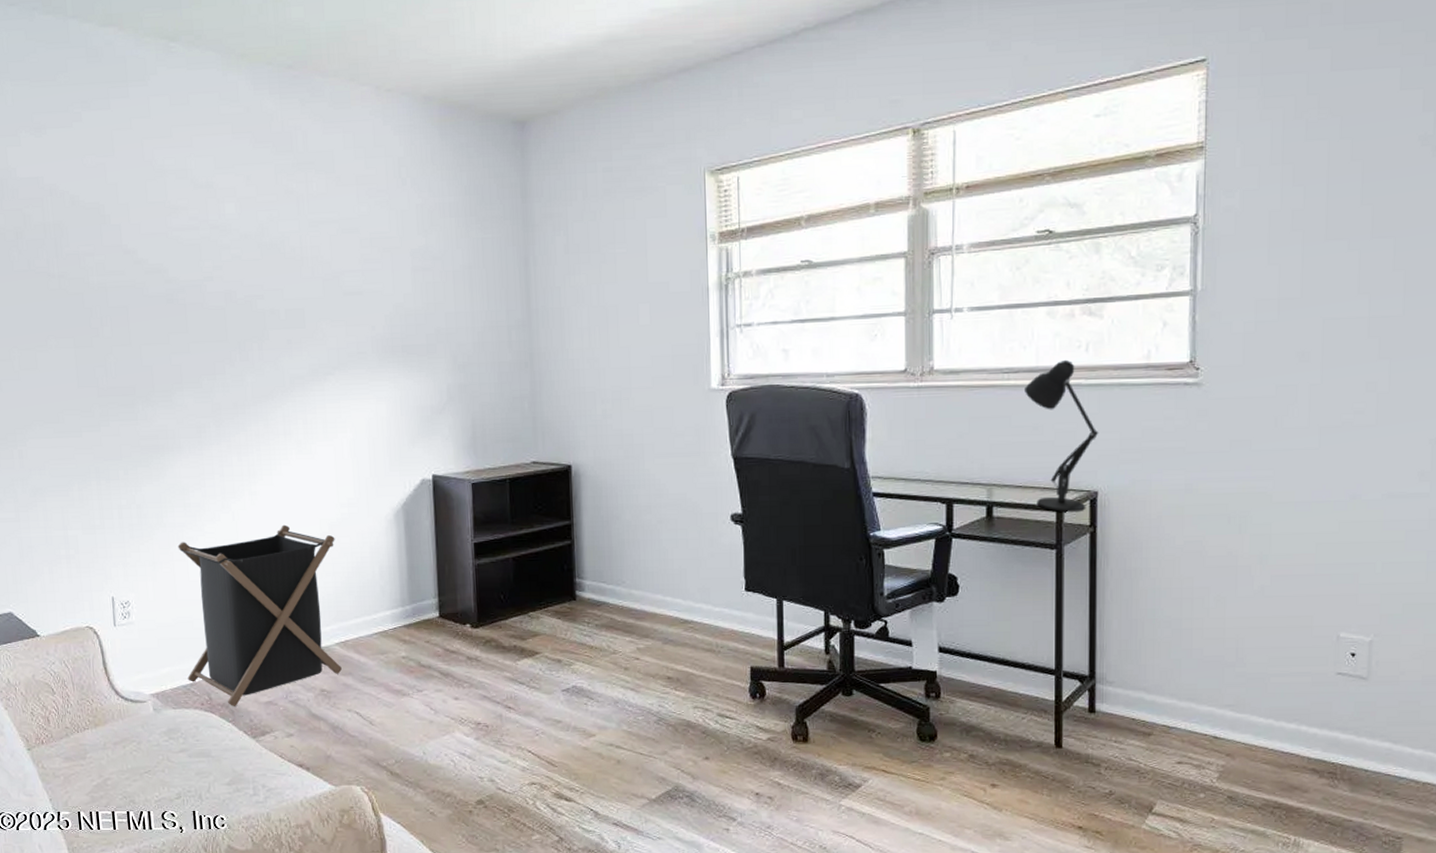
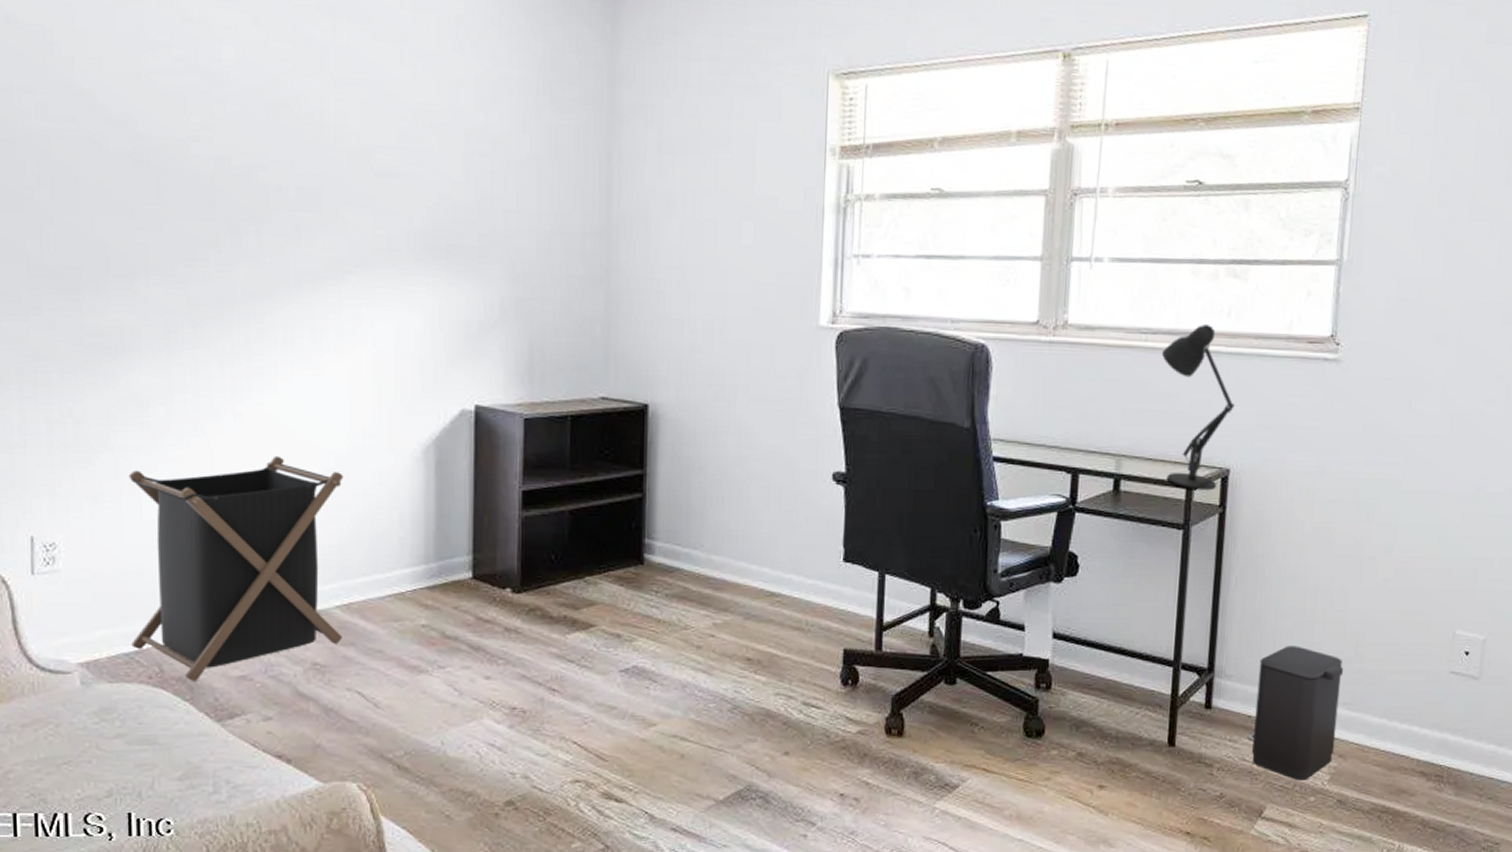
pedal bin: none [1132,652,1226,778] -> present [1247,646,1344,781]

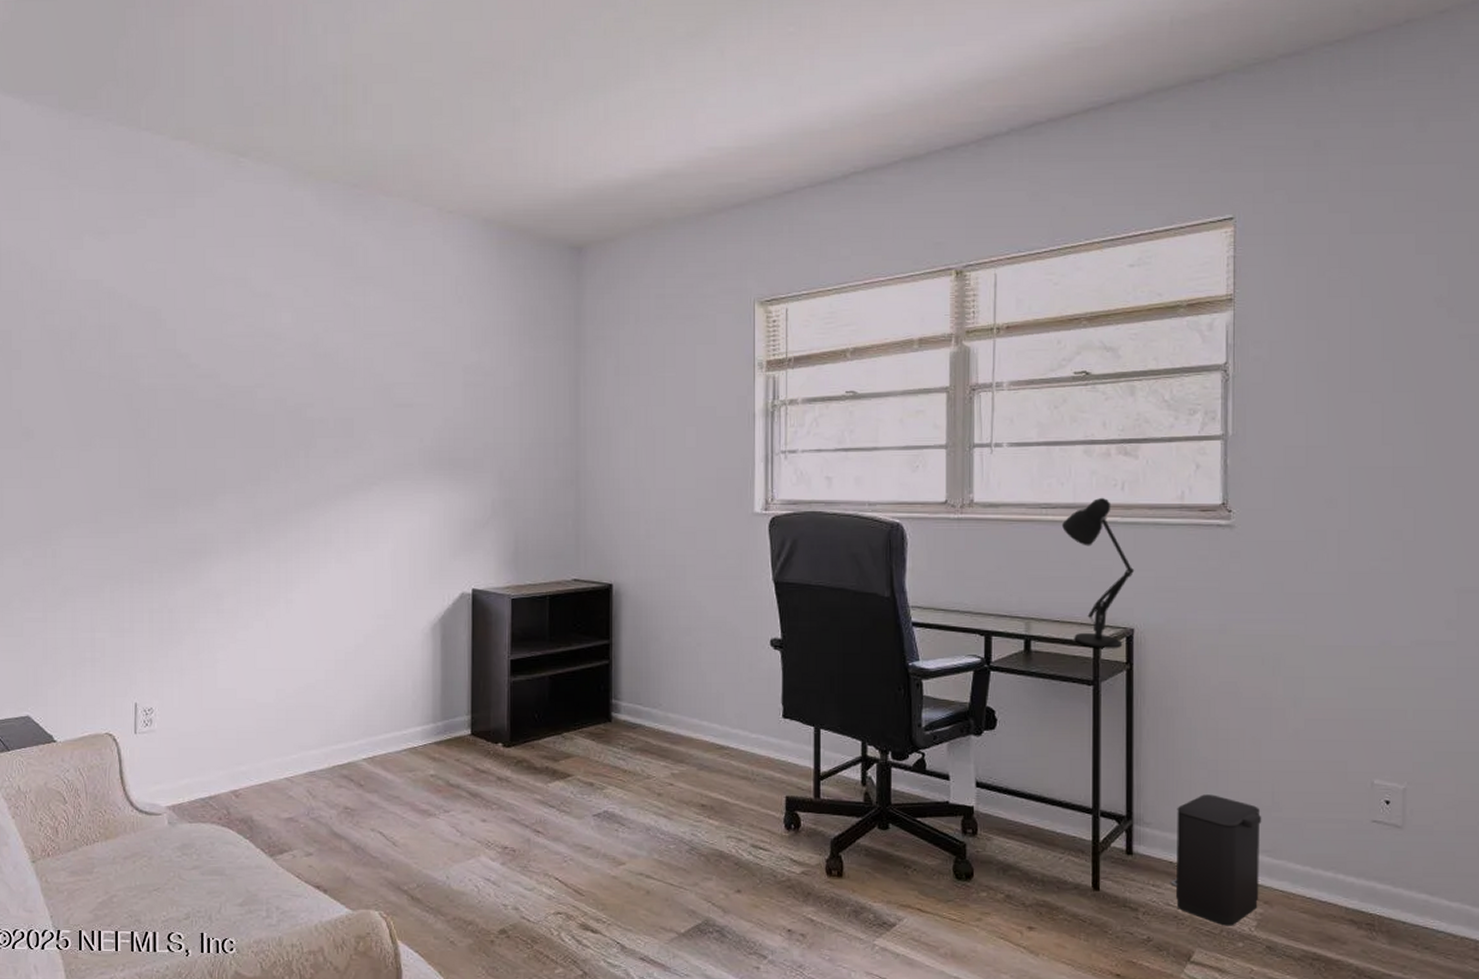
laundry basket: present [128,455,344,681] -> none [207,634,369,822]

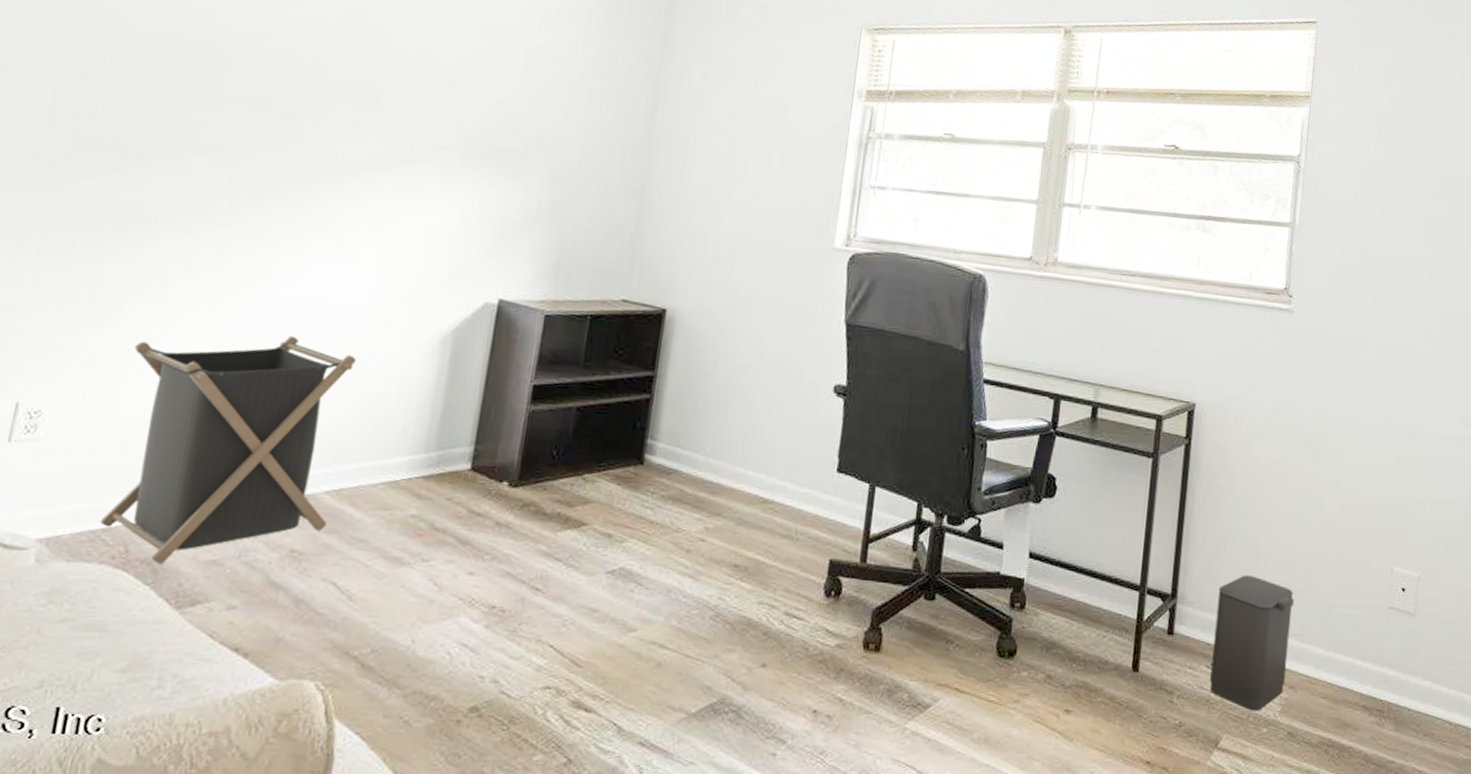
laundry basket: none [207,634,369,822] -> present [100,335,357,564]
desk lamp: present [1062,497,1135,649] -> none [1139,270,1202,423]

